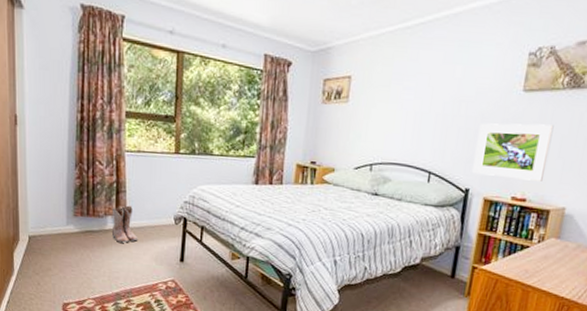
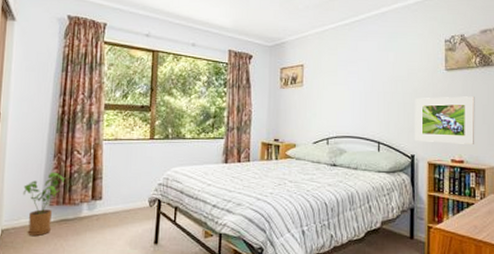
house plant: none [47,181,88,245] -> present [23,172,65,236]
boots: present [111,205,138,243] -> none [86,191,113,229]

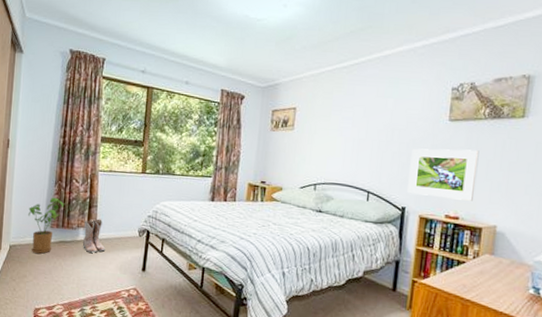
boots: none [86,191,113,229] -> present [82,219,106,253]

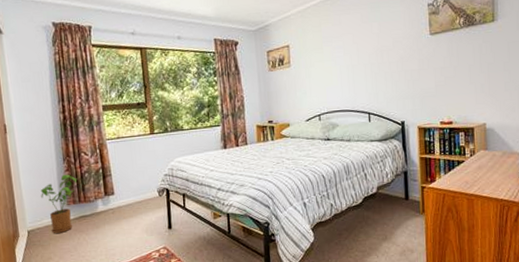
boots: present [82,219,106,253] -> none [101,187,128,222]
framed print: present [407,148,480,201] -> none [401,58,463,108]

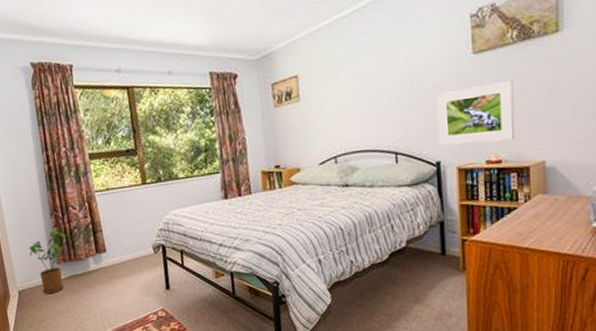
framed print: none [401,58,463,108] -> present [436,80,515,146]

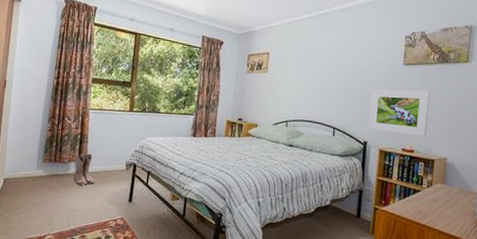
house plant: present [28,230,67,294] -> none [22,133,57,187]
boots: none [91,243,122,282] -> present [73,153,95,185]

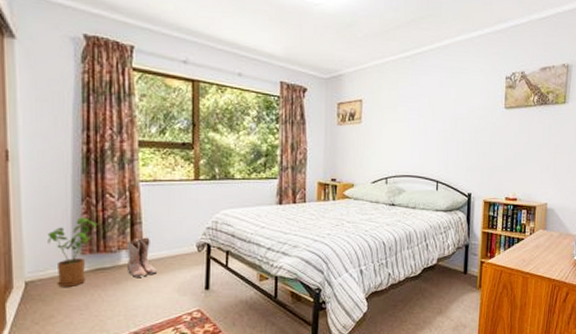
house plant: none [22,133,57,187] -> present [47,217,98,287]
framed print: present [368,89,430,136] -> none [472,135,531,183]

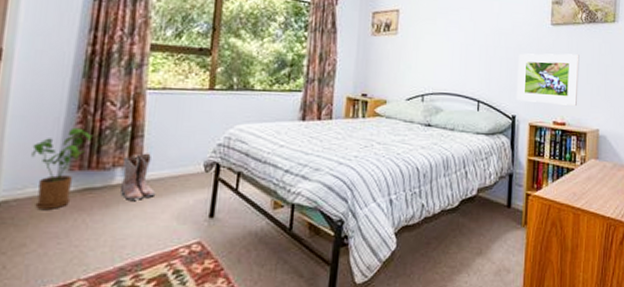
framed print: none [472,135,531,183] -> present [517,53,580,106]

